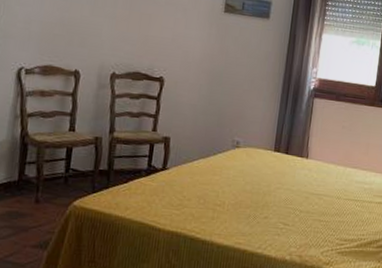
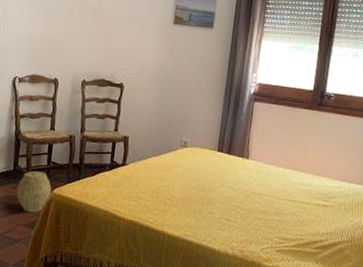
woven basket: none [22,180,71,231] -> present [16,171,52,213]

